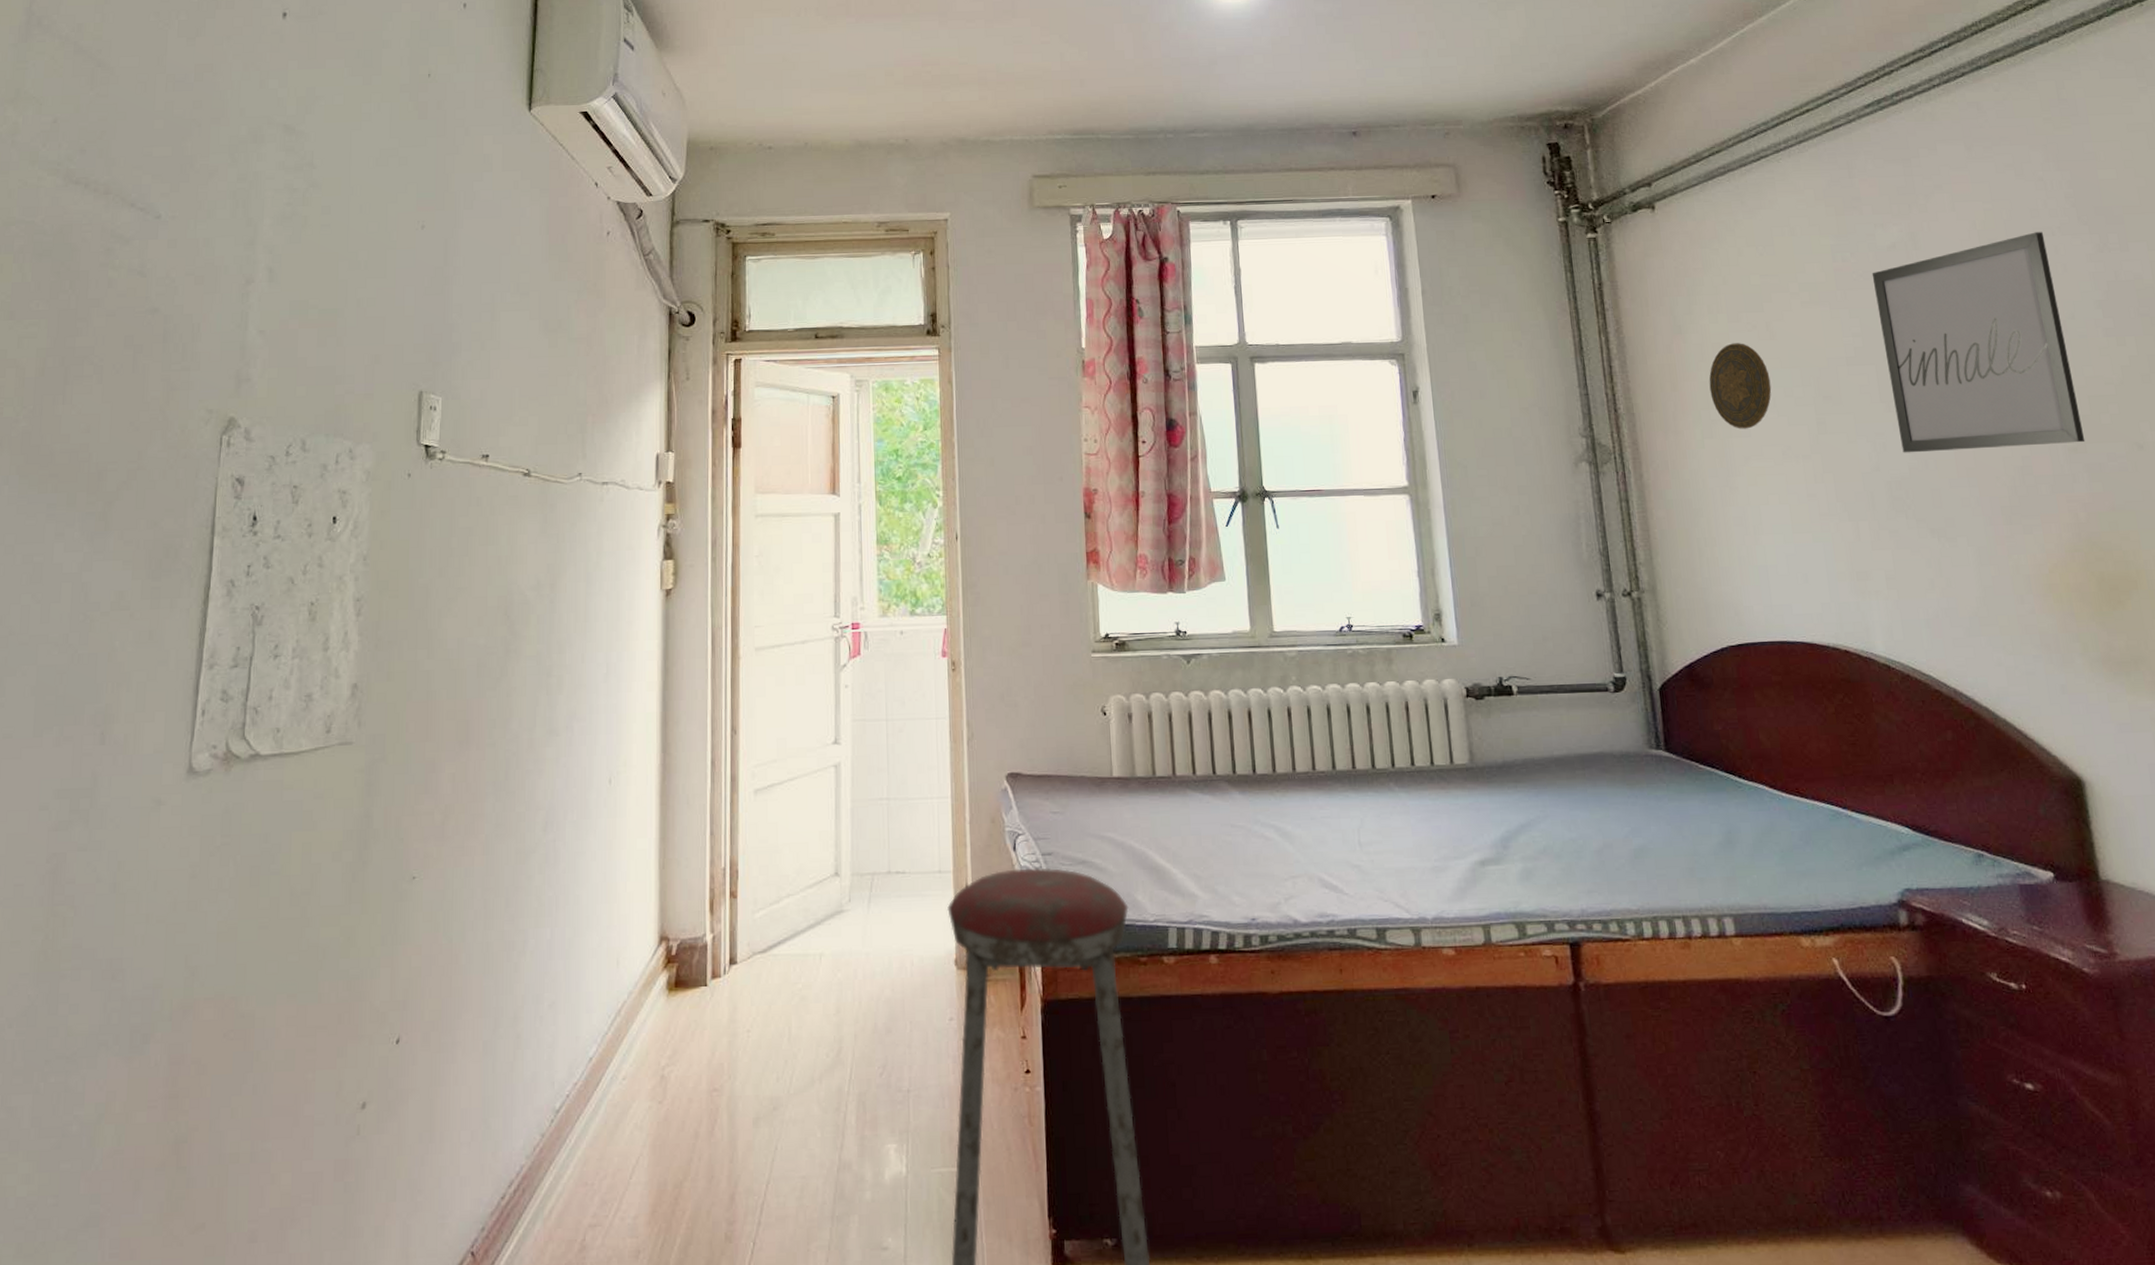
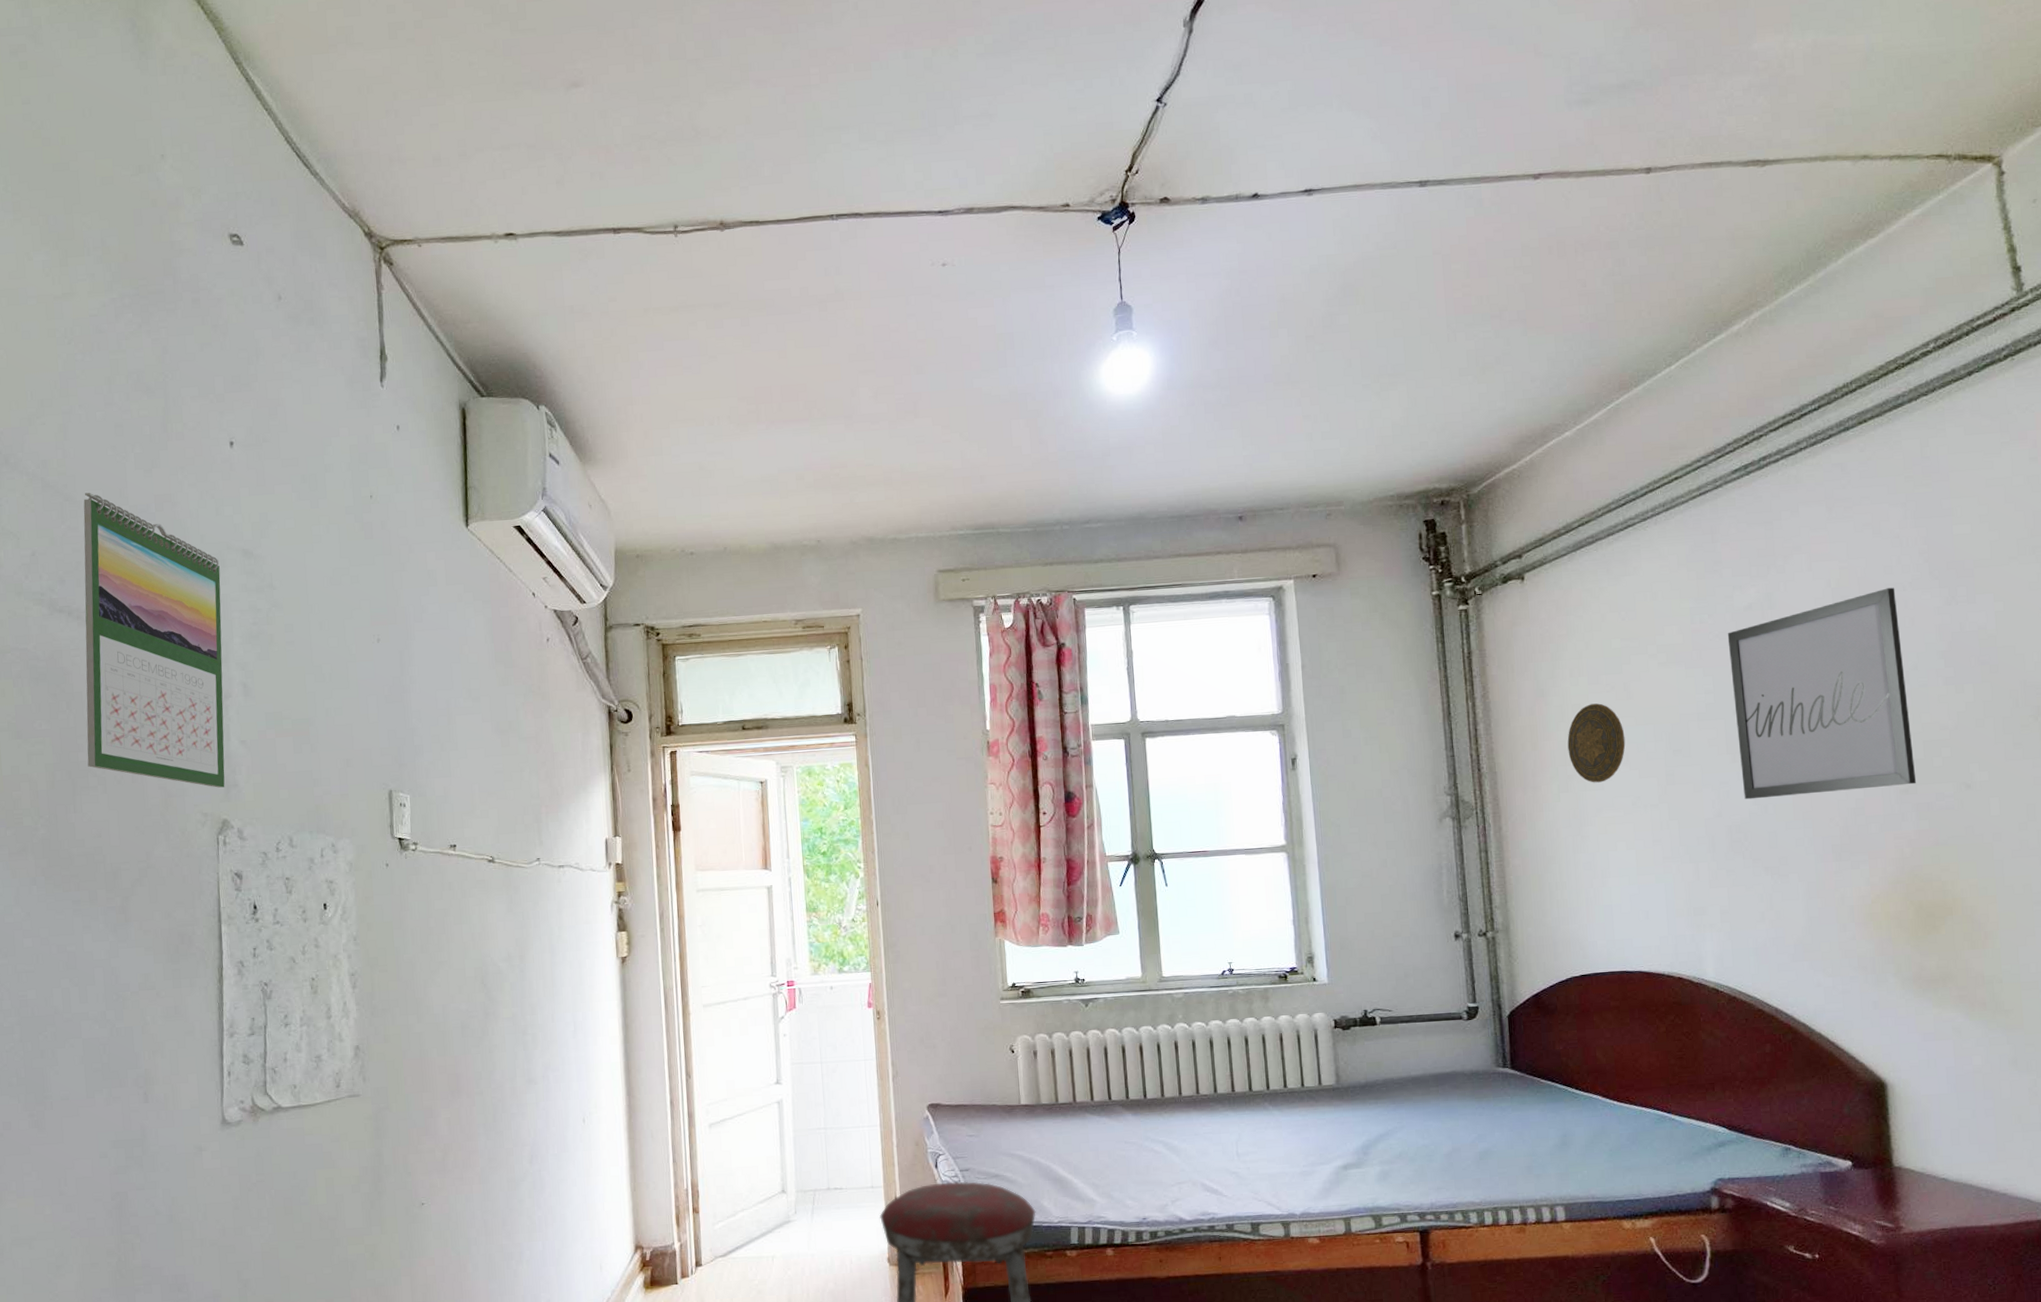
calendar: none [85,58,257,382] -> present [83,492,225,788]

